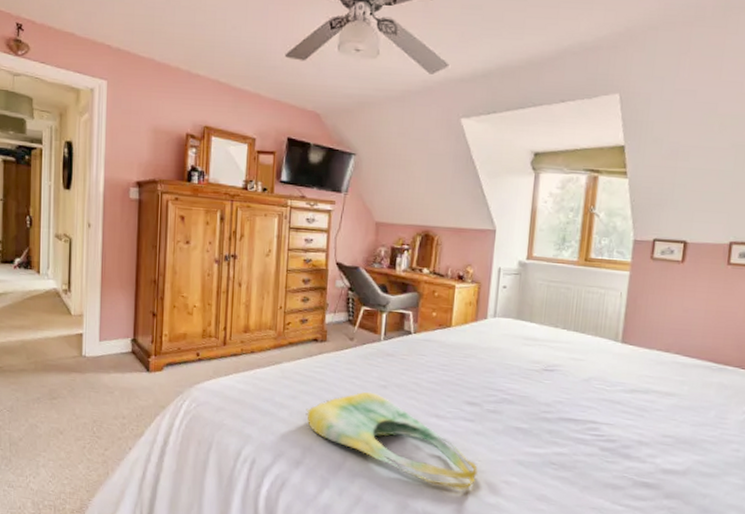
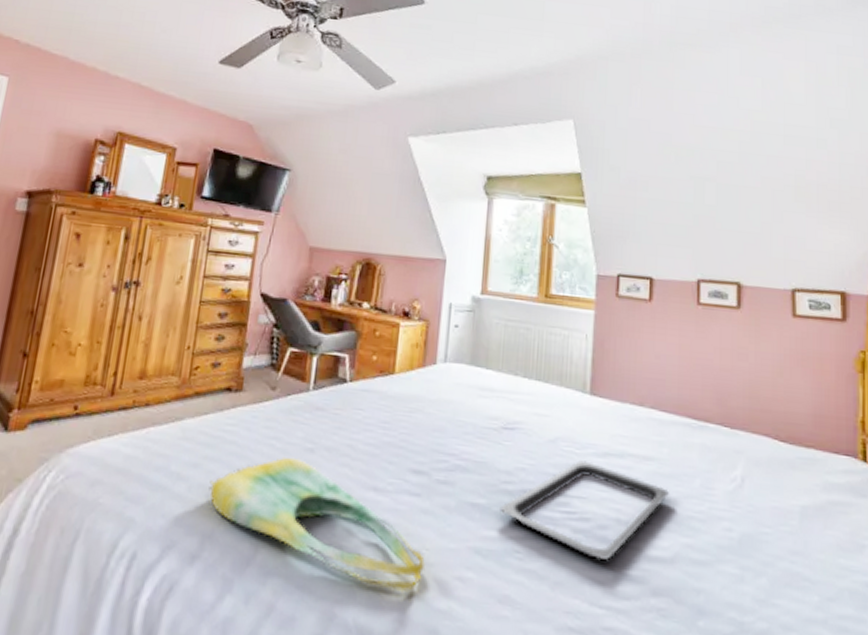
serving tray: none [539,395,686,472] -> present [500,460,669,561]

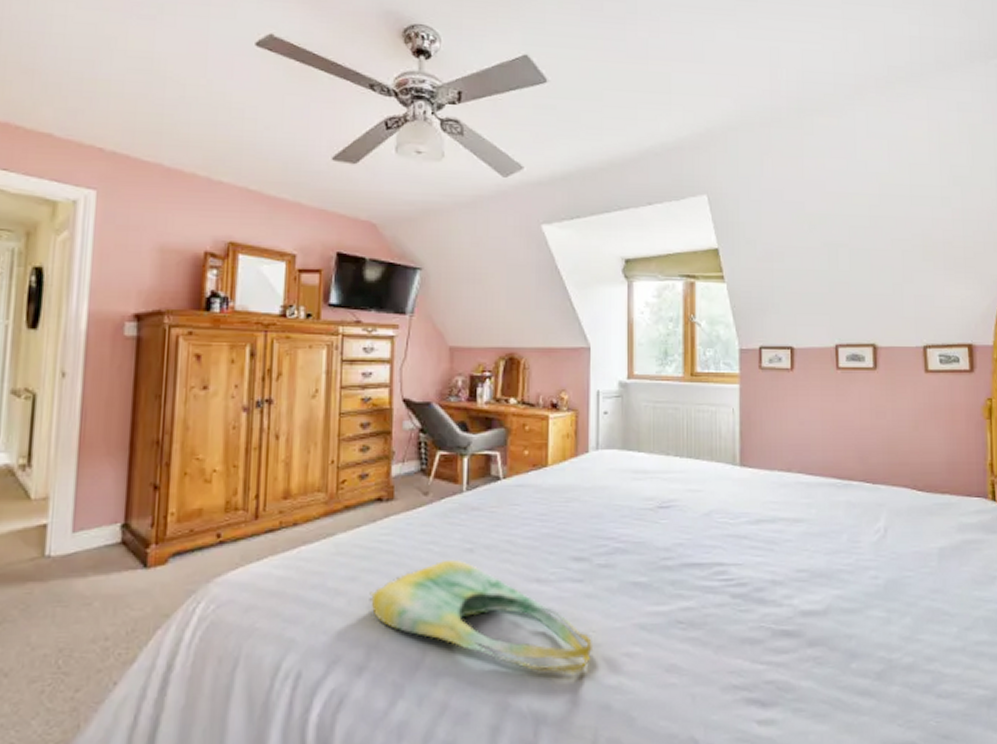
serving tray: present [500,460,669,561] -> none [661,529,819,621]

